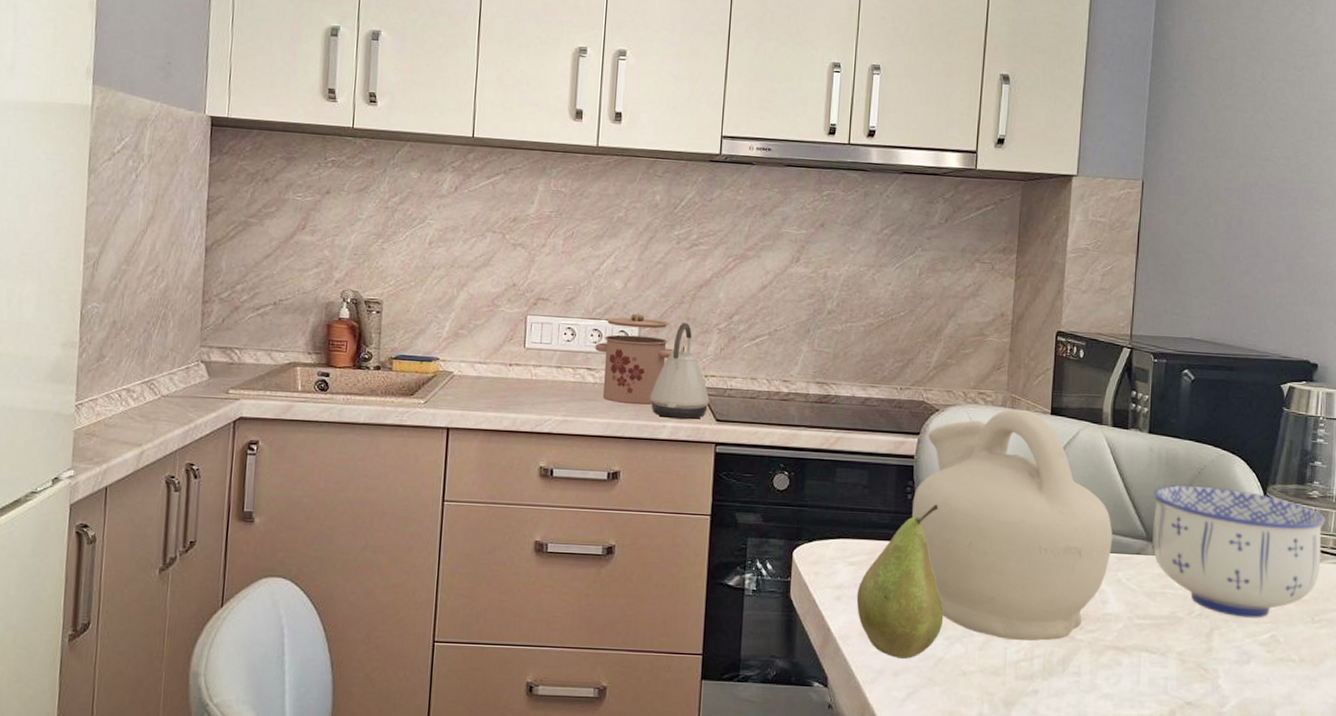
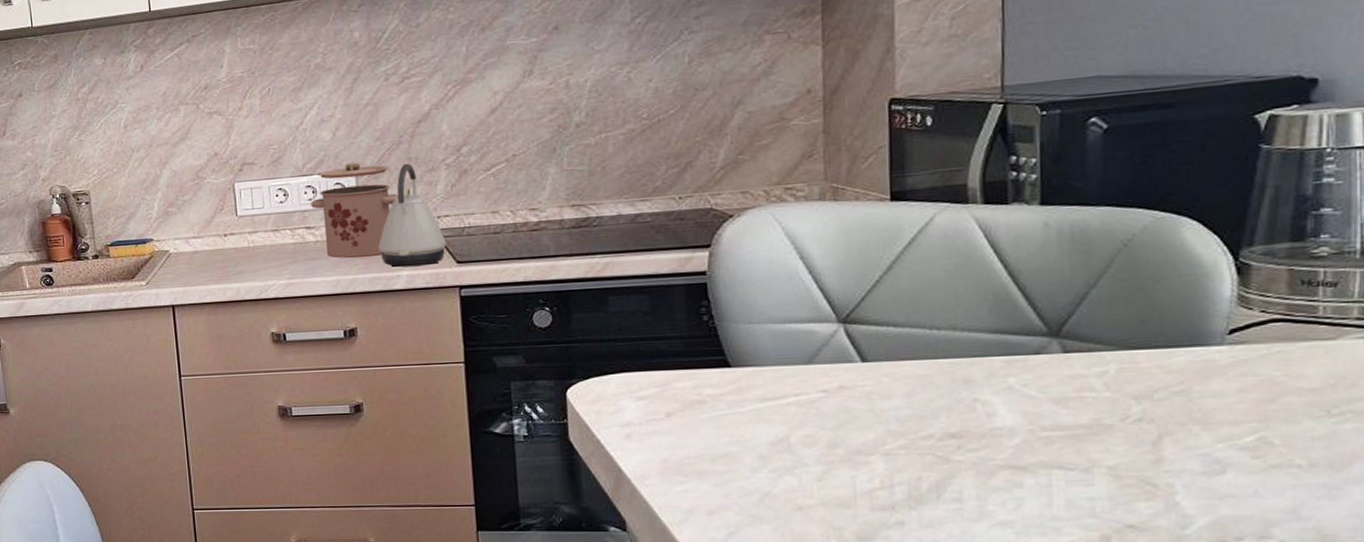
fruit: present [856,504,944,659] -> none [650,323,766,496]
teapot: present [911,409,1113,641] -> none [710,199,997,468]
bowl: present [1151,485,1326,618] -> none [1054,260,1345,418]

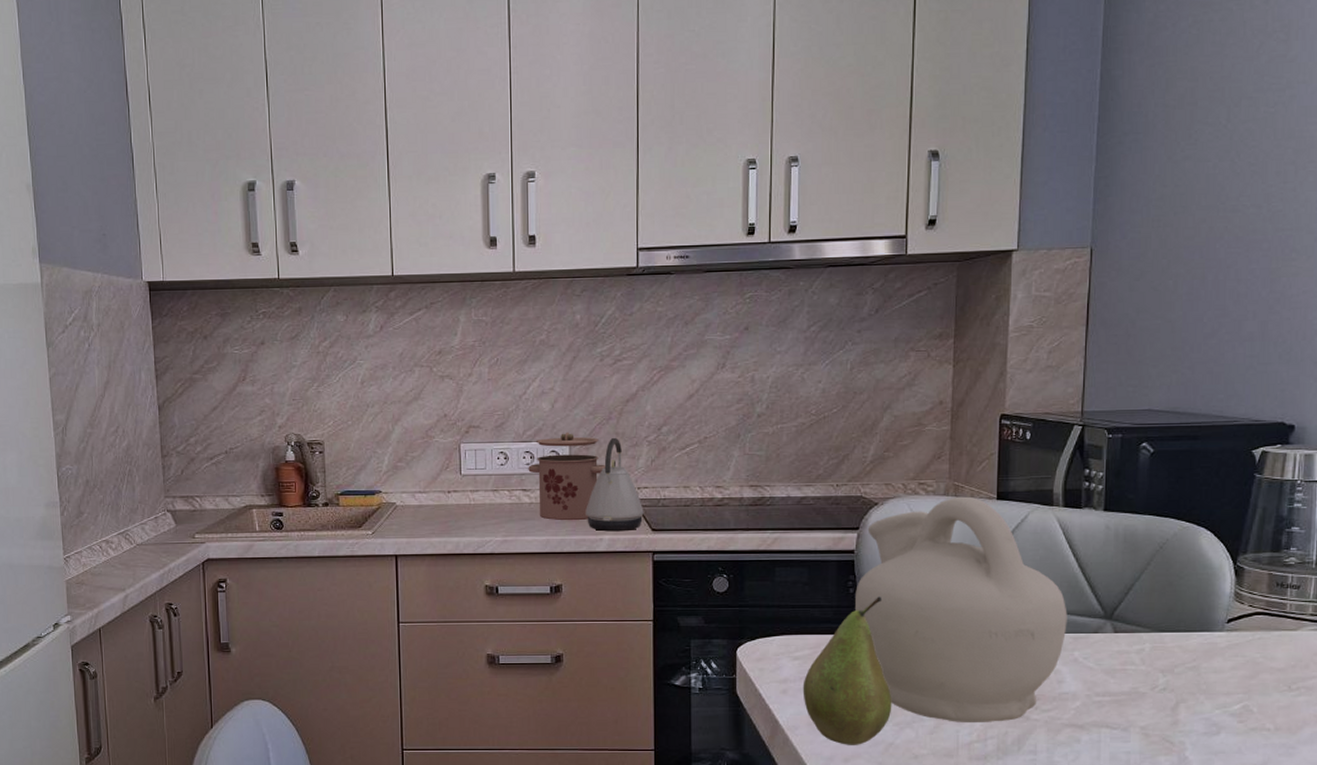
fruit: none [650,323,766,496] -> present [803,596,892,745]
teapot: none [710,199,997,468] -> present [854,496,1068,724]

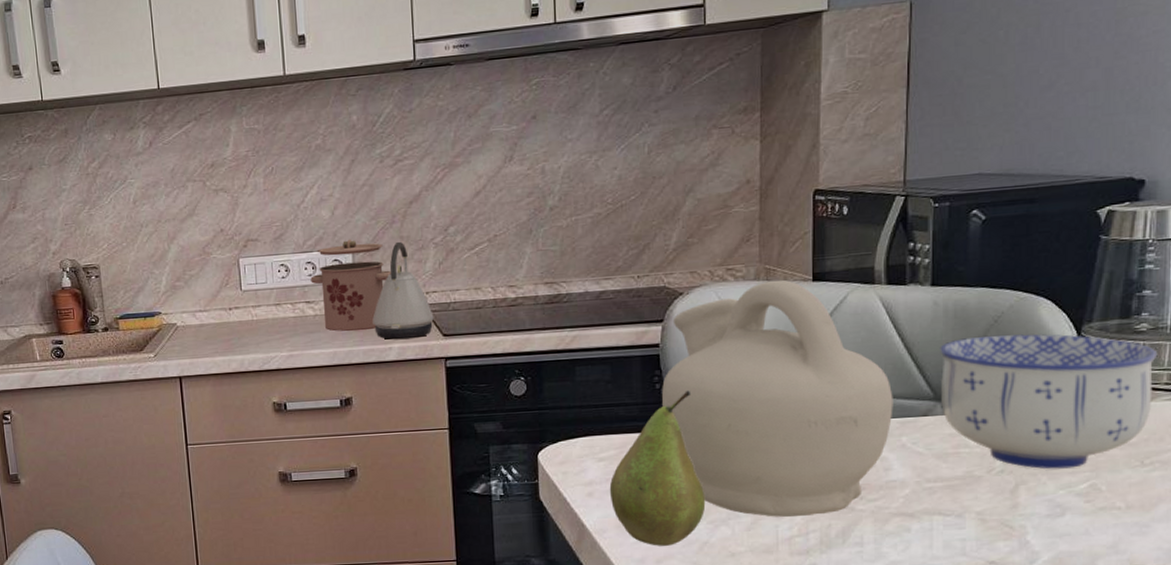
bowl: none [1109,560,1304,690] -> present [940,334,1158,469]

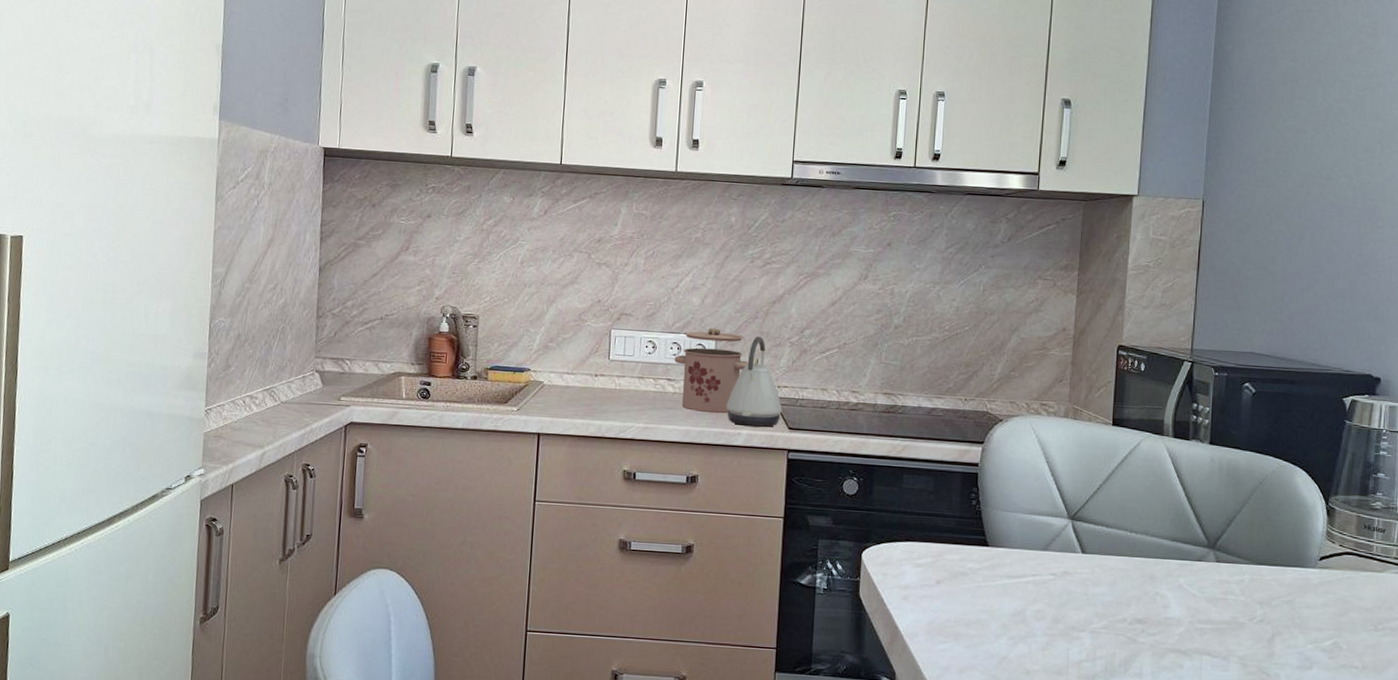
fruit: present [609,390,706,546] -> none [923,510,1008,657]
teapot: present [661,279,893,517] -> none [976,419,1174,643]
bowl: present [940,334,1158,469] -> none [1213,494,1389,625]

